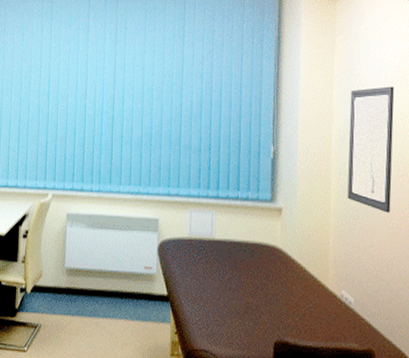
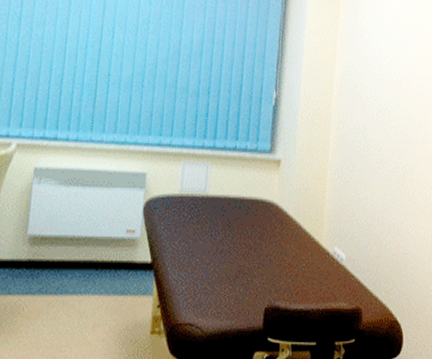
wall art: present [347,86,395,213] -> none [344,34,394,164]

